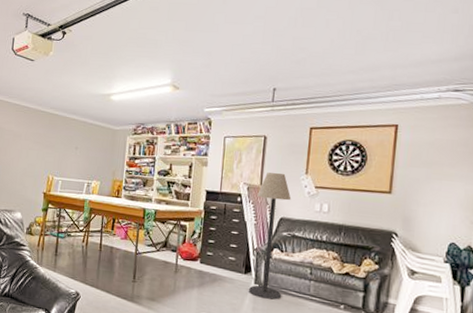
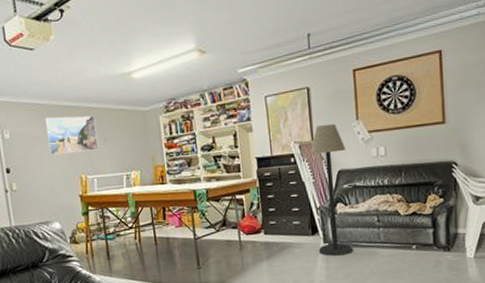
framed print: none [26,119,71,156] -> present [45,115,99,156]

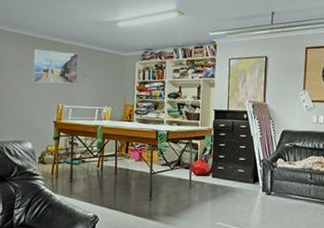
floor lamp: present [310,124,354,256] -> none [258,90,292,204]

